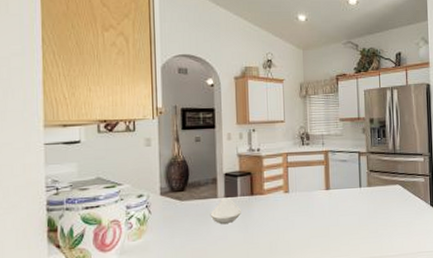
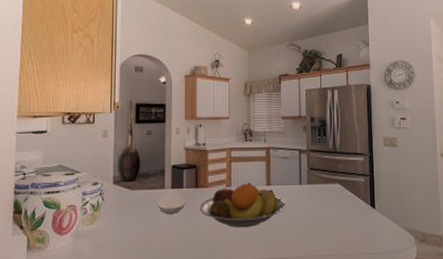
fruit bowl: none [255,187,346,234] -> present [199,182,286,227]

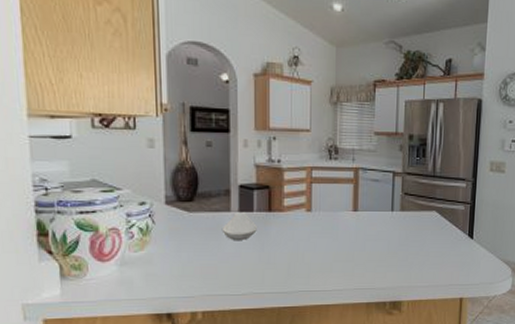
fruit bowl: present [199,182,286,227] -> none [273,207,374,256]

